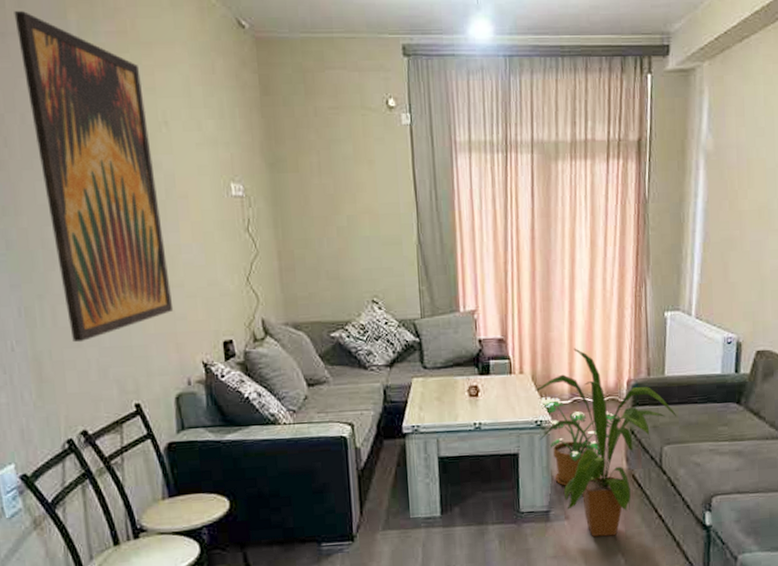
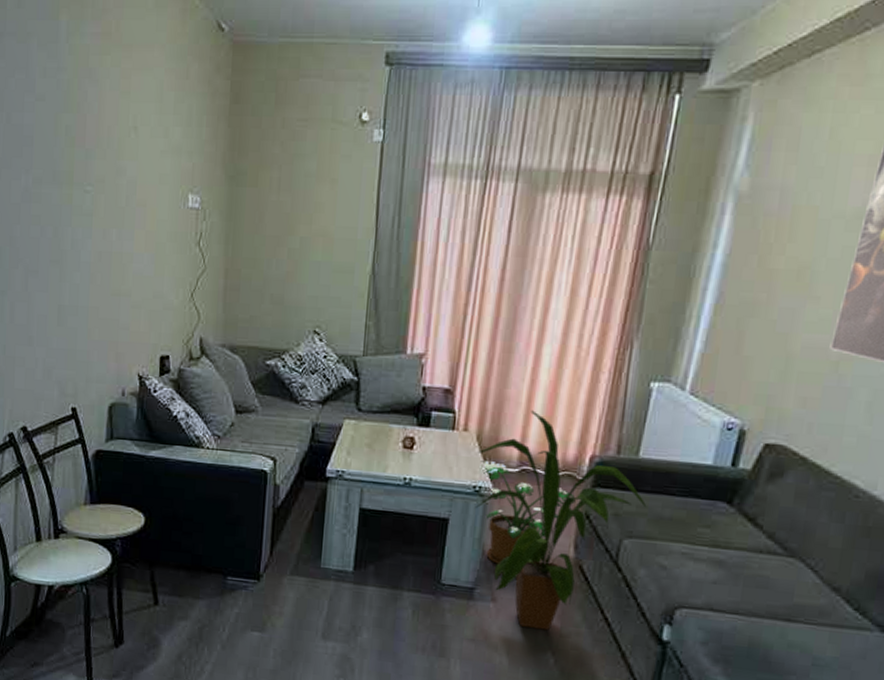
wall art: present [14,11,174,343] -> none [13,12,119,341]

